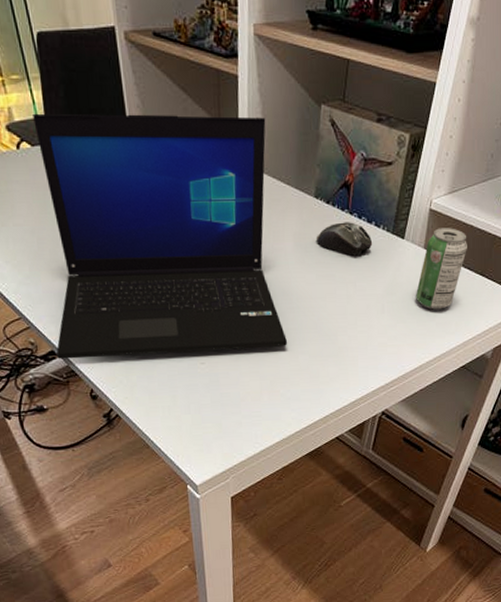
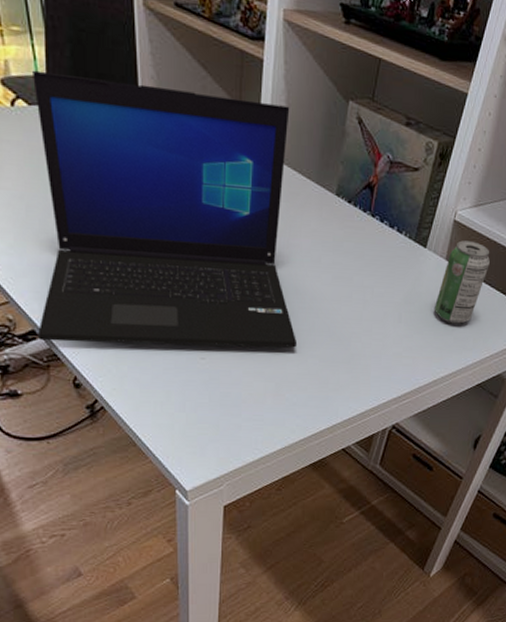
computer mouse: present [315,222,373,256] -> none [334,223,394,260]

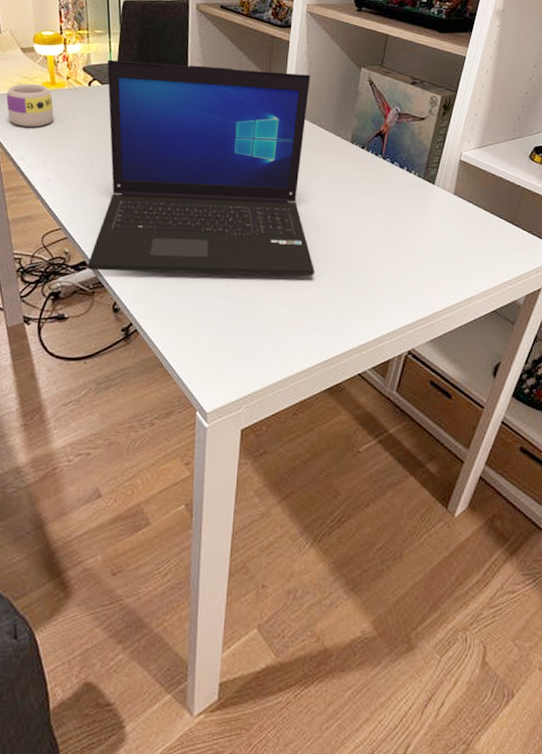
beverage can: present [435,240,490,324] -> none [446,177,497,253]

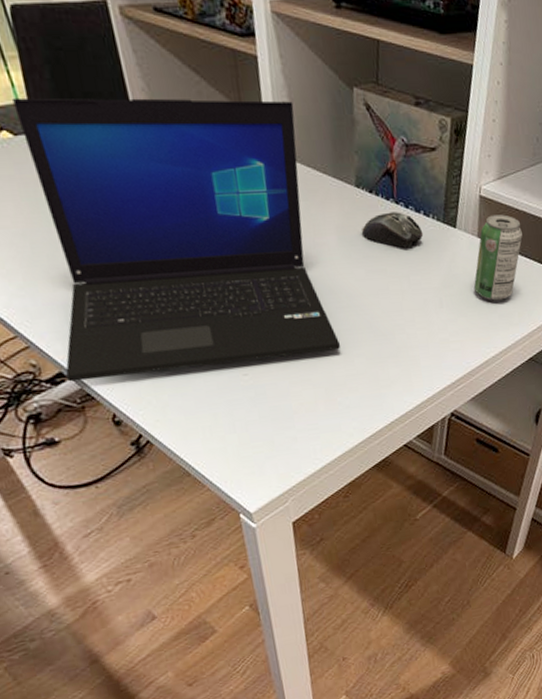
computer mouse: none [349,165,404,196] -> present [361,212,424,248]
beverage can: none [446,177,497,253] -> present [474,214,523,301]

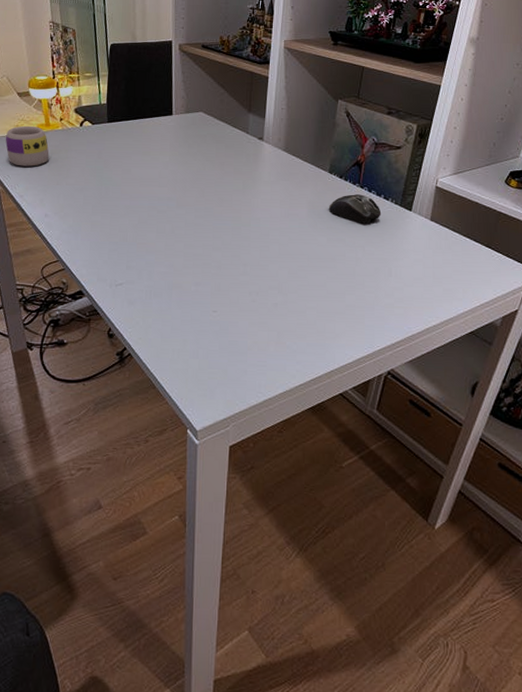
laptop: present [12,97,341,382] -> none [83,100,297,302]
beverage can: present [474,214,523,301] -> none [423,203,473,276]

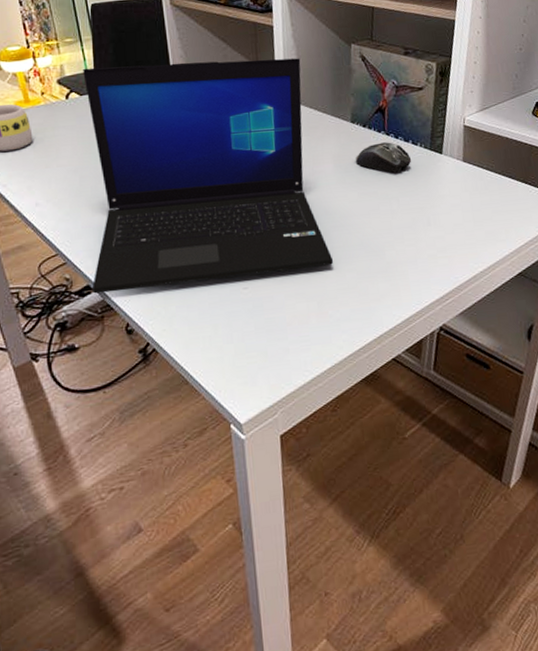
laptop: none [83,100,297,302] -> present [83,58,334,294]

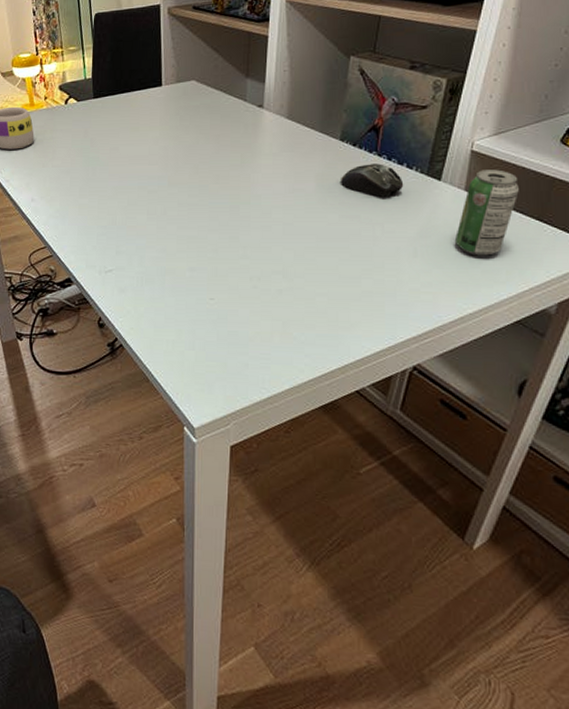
laptop: present [83,58,334,294] -> none [72,70,305,288]
beverage can: none [460,141,506,219] -> present [455,169,519,256]

